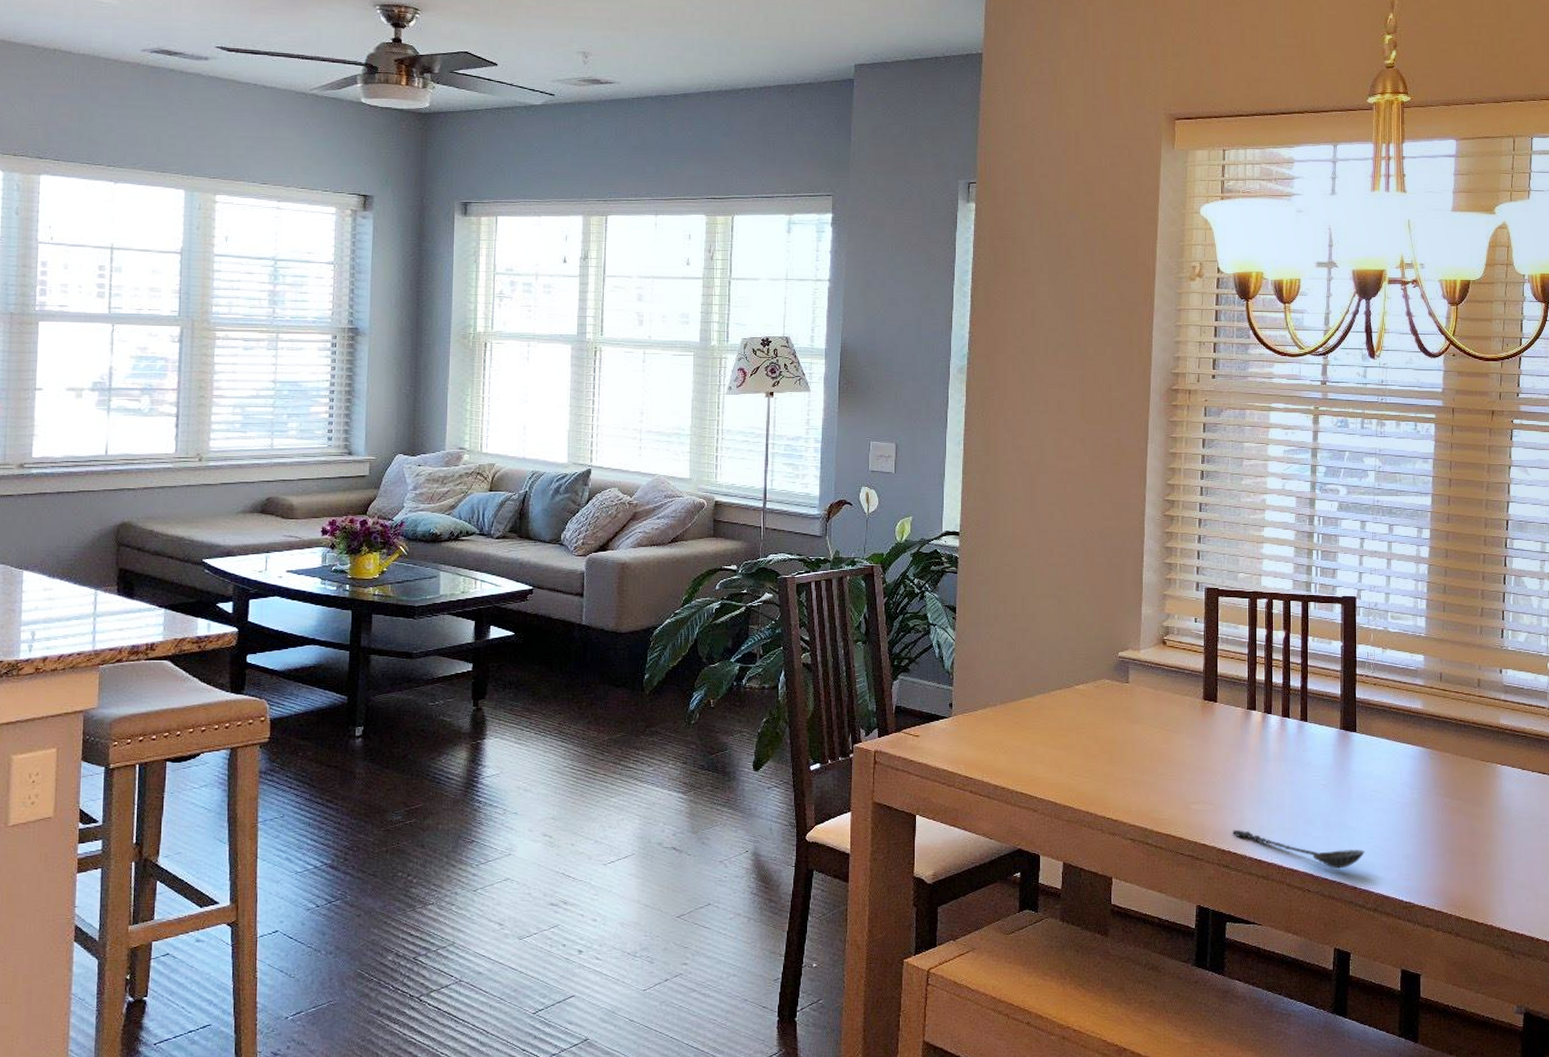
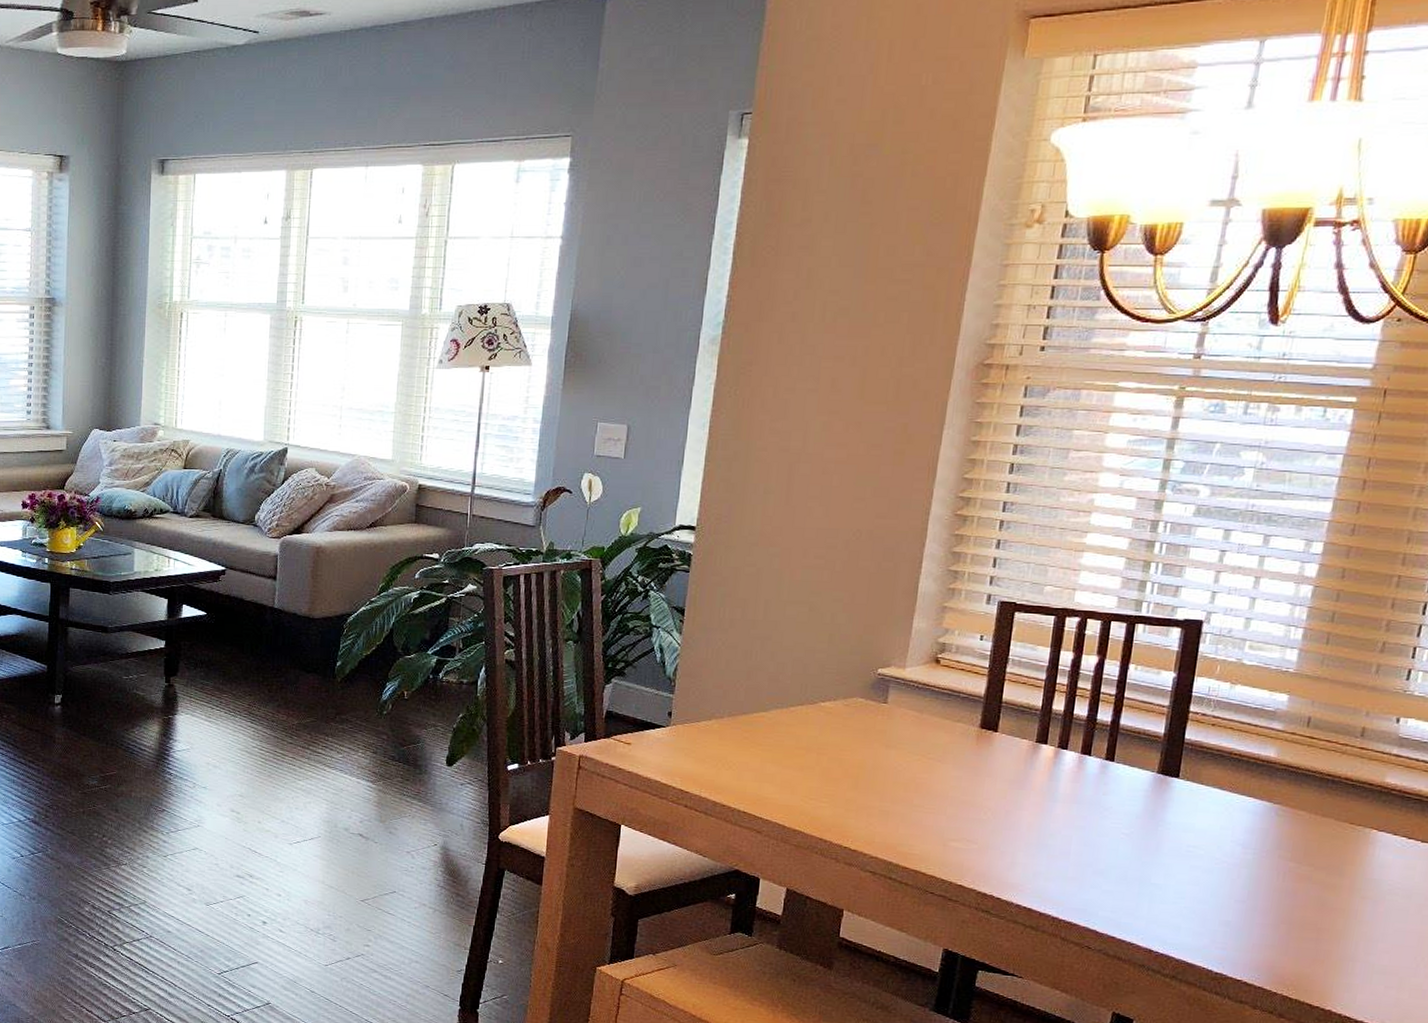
spoon: present [1232,829,1365,869] -> none [998,872,1170,929]

